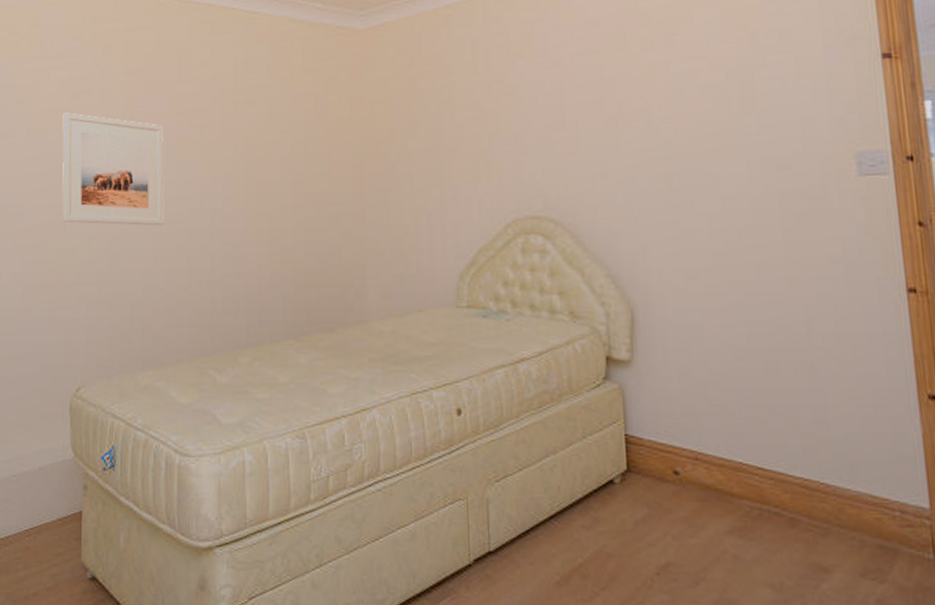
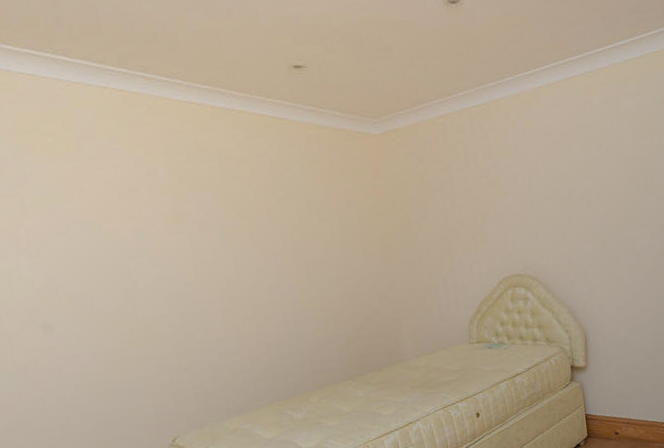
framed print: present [62,112,164,226] -> none [114,209,229,306]

